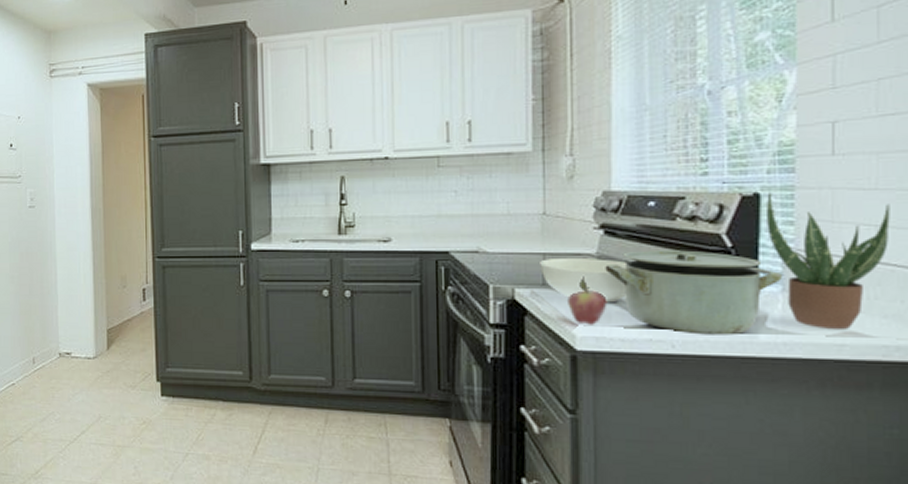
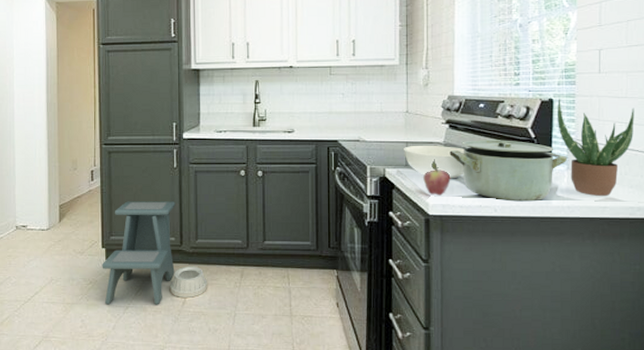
step stool: none [157,326,243,453] -> present [102,201,176,305]
pet bowl: none [238,407,283,447] -> present [170,266,207,299]

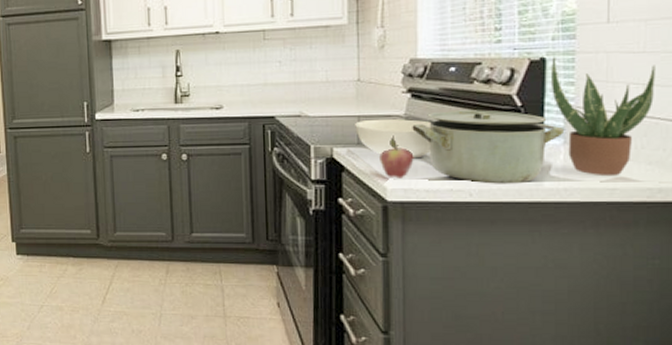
step stool: present [102,201,176,305] -> none [12,190,92,304]
pet bowl: present [170,266,207,299] -> none [88,261,129,297]

